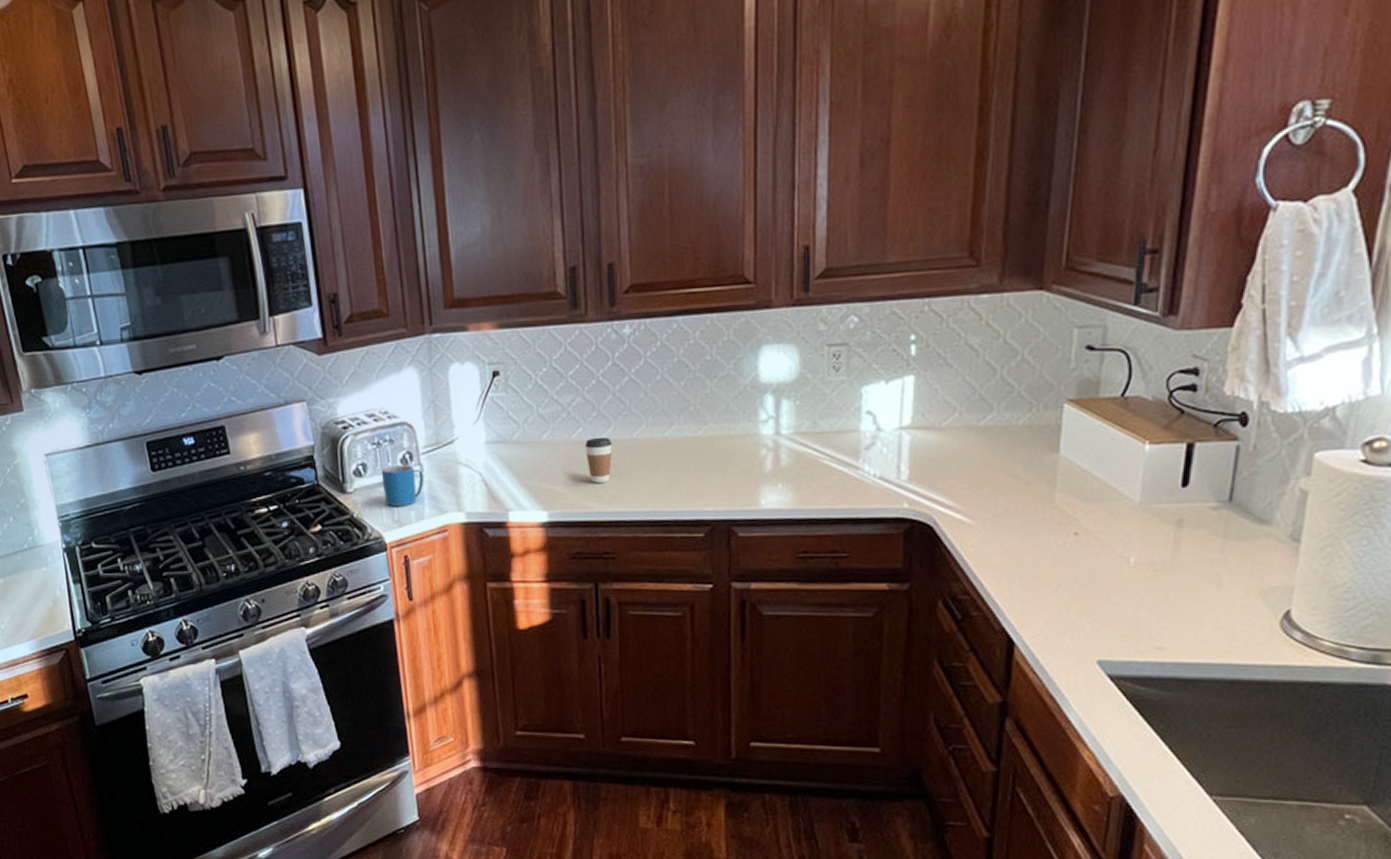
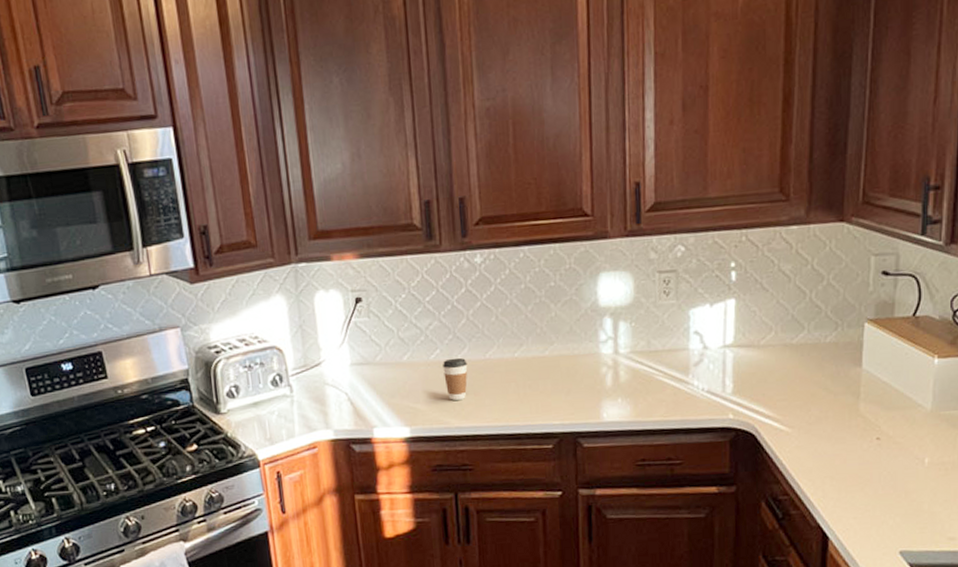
mug: present [381,465,424,507] -> none [253,386,293,426]

